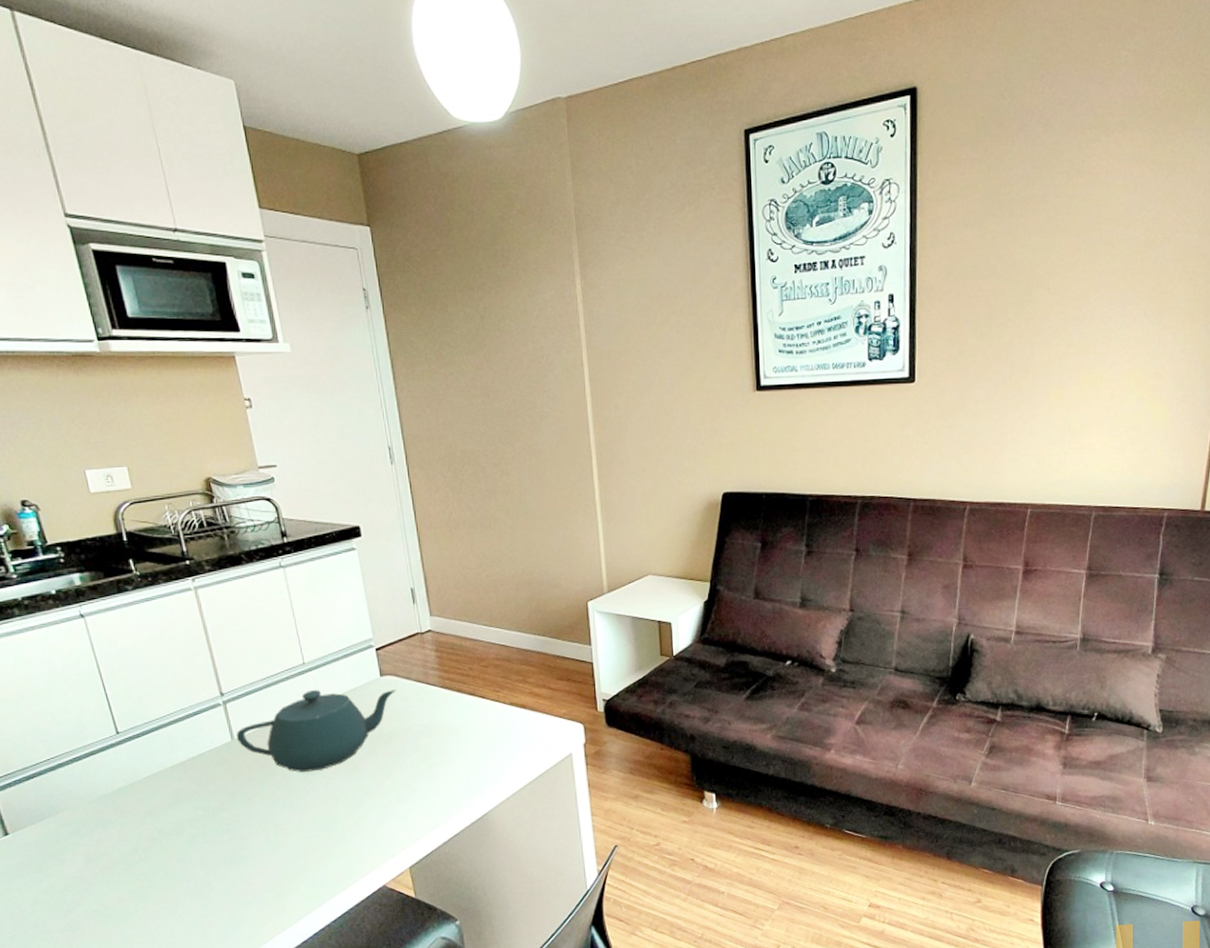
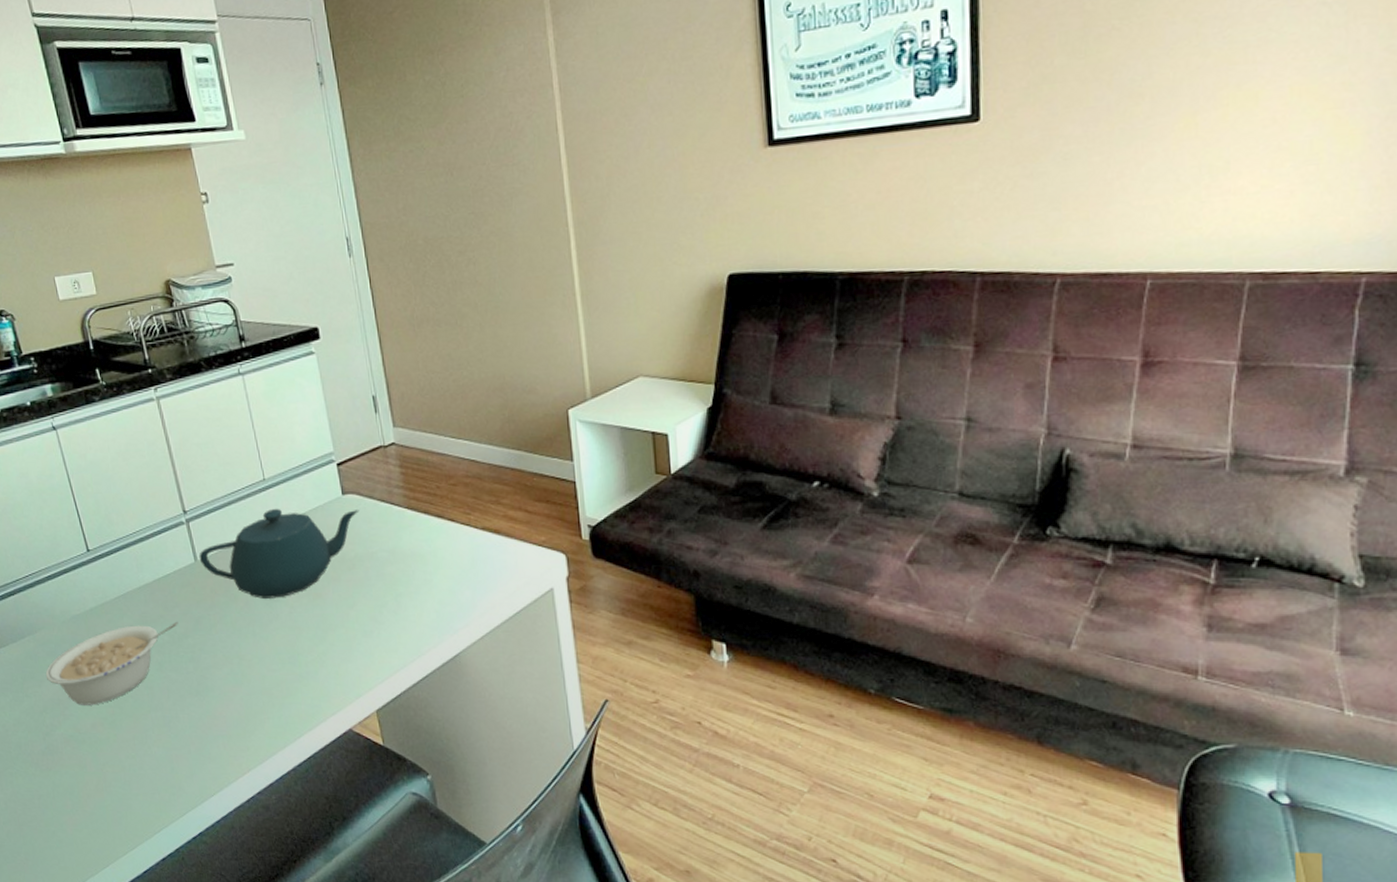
legume: none [67,797,213,881] -> present [45,622,178,705]

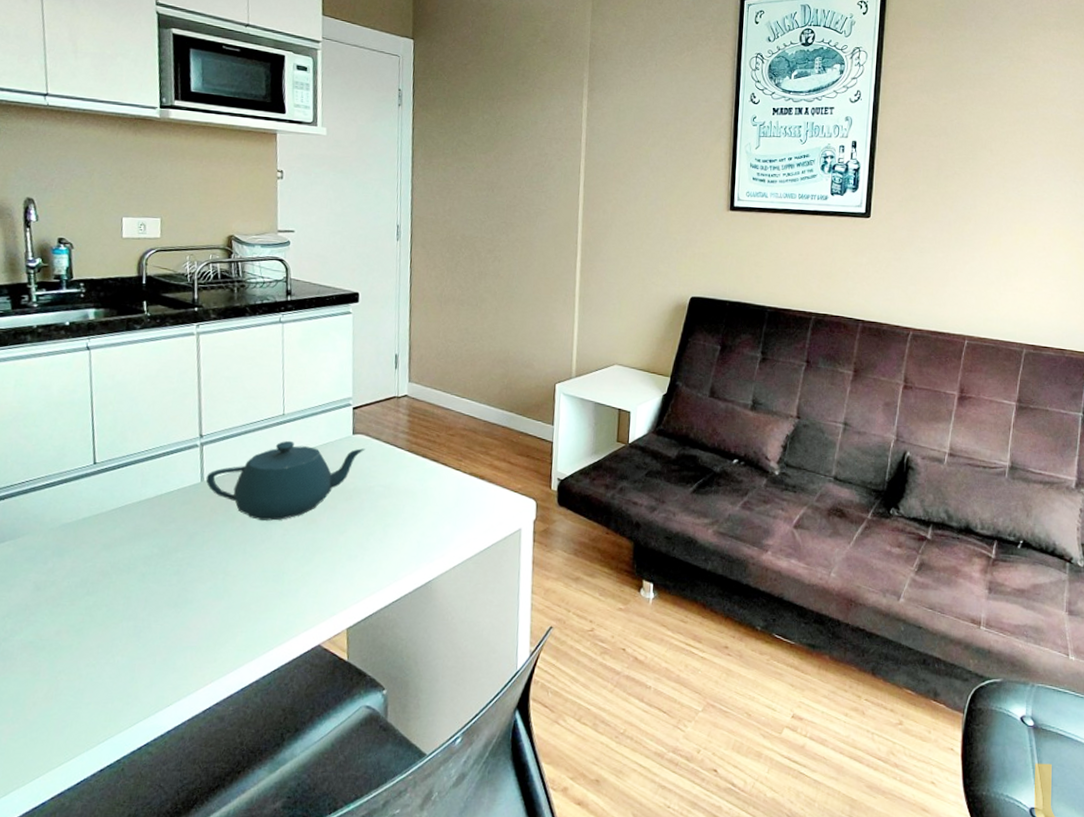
legume: present [45,622,178,705] -> none [18,536,171,612]

